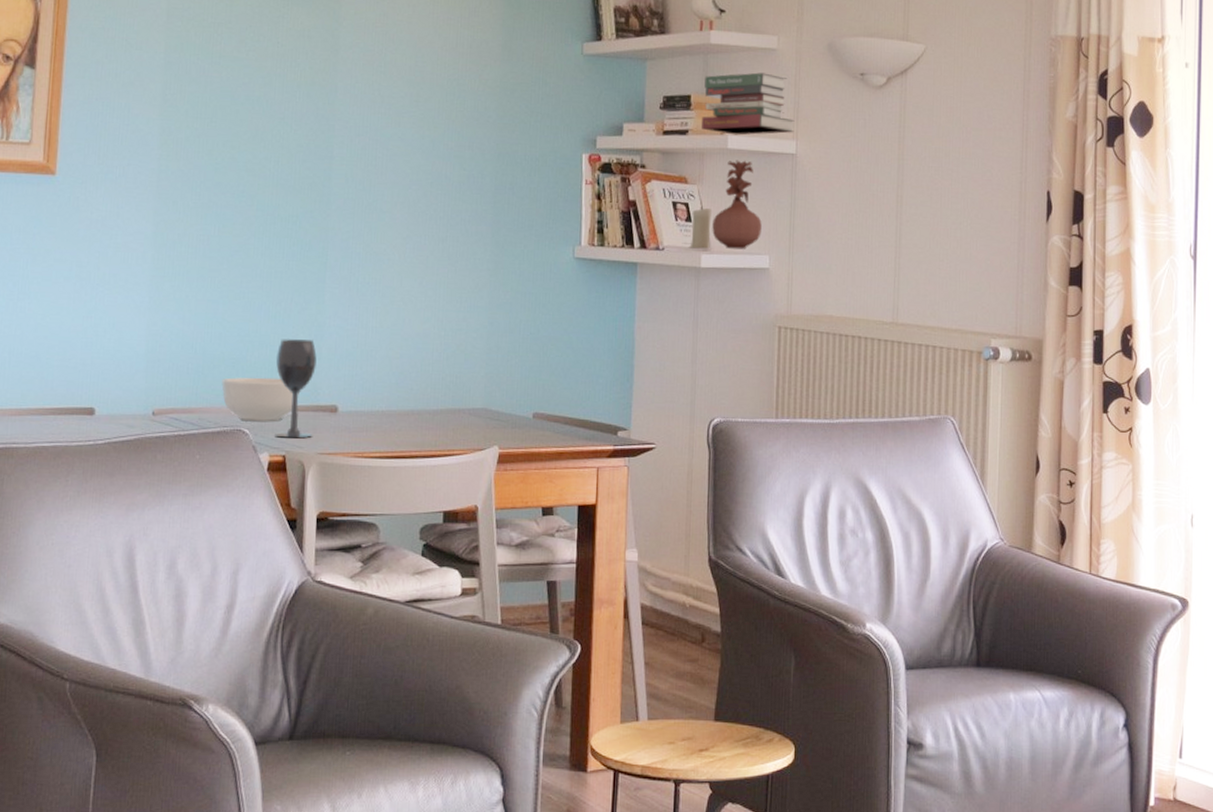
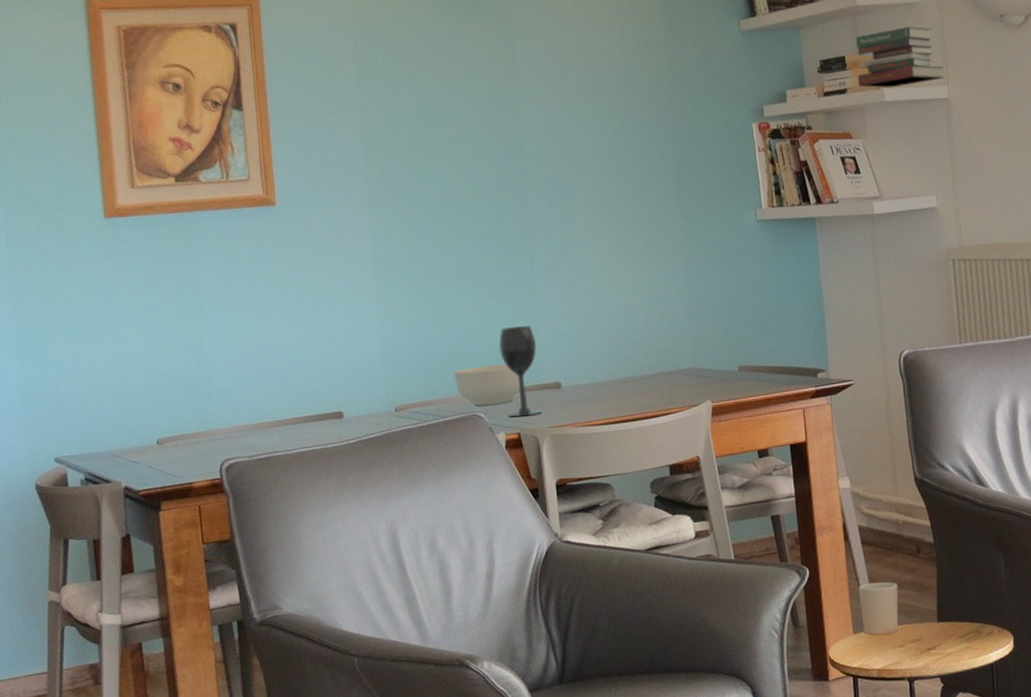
mug: none [631,668,676,729] -> present [859,582,899,636]
candle: present [688,207,712,249] -> none [860,158,881,198]
vase: present [712,160,762,250] -> none [879,110,926,194]

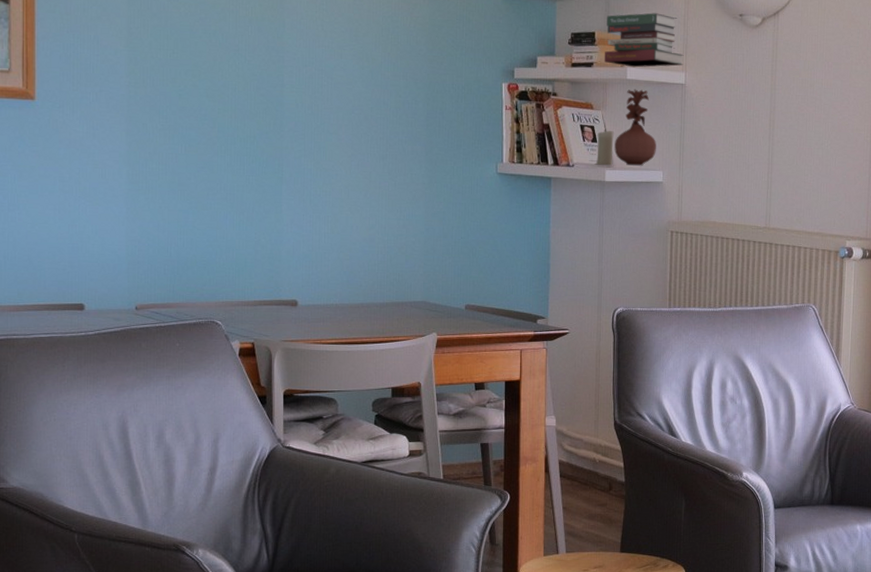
bowl: present [453,364,525,407] -> none [195,276,264,315]
wine glass: present [498,326,541,418] -> none [241,244,277,328]
mug: present [859,582,899,636] -> none [553,512,588,560]
candle: none [860,158,881,198] -> present [594,130,614,166]
vase: none [879,110,926,194] -> present [614,89,656,166]

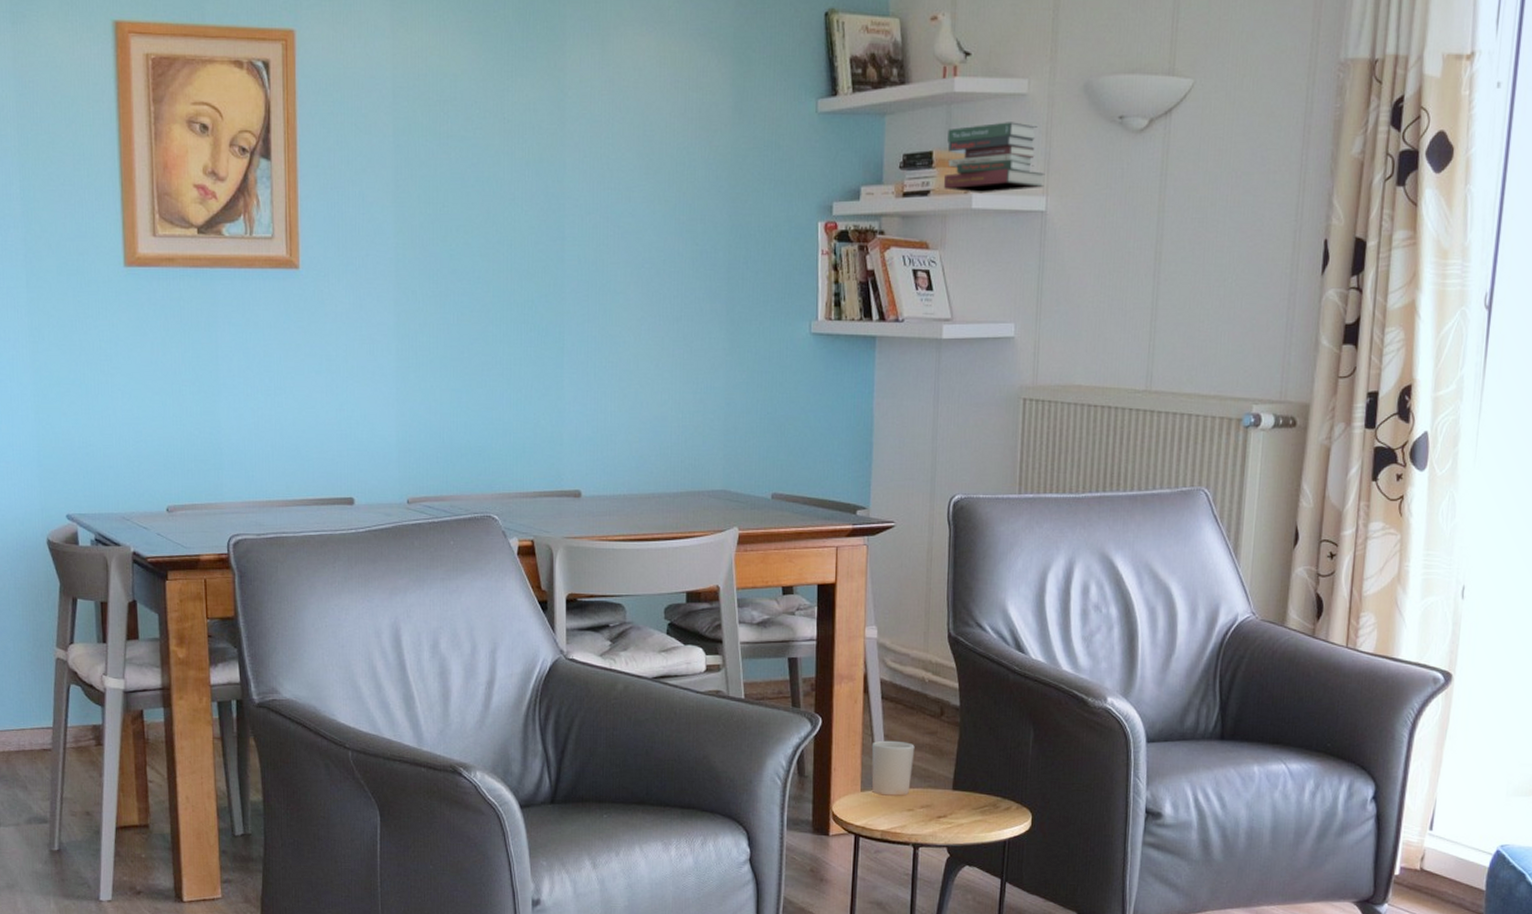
mug: none [553,512,588,560] -> present [871,740,915,797]
candle: present [594,130,614,166] -> none [929,274,954,319]
vase: present [614,89,656,166] -> none [954,221,1008,318]

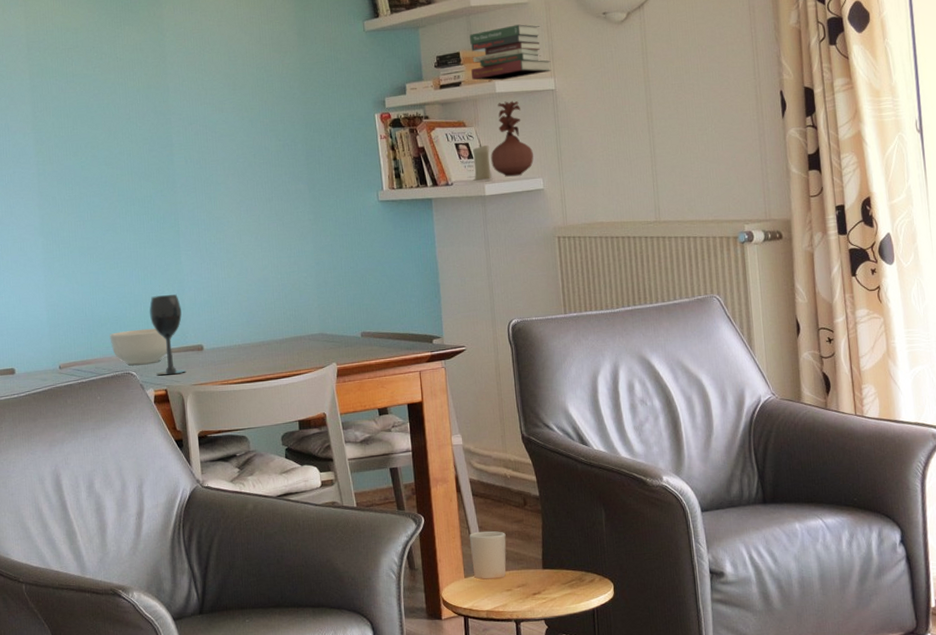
bowl: none [470,464,544,508] -> present [109,328,172,366]
wine glass: none [519,426,558,523] -> present [149,294,186,376]
candle: none [929,274,954,319] -> present [472,144,492,181]
vase: none [954,221,1008,318] -> present [491,100,534,177]

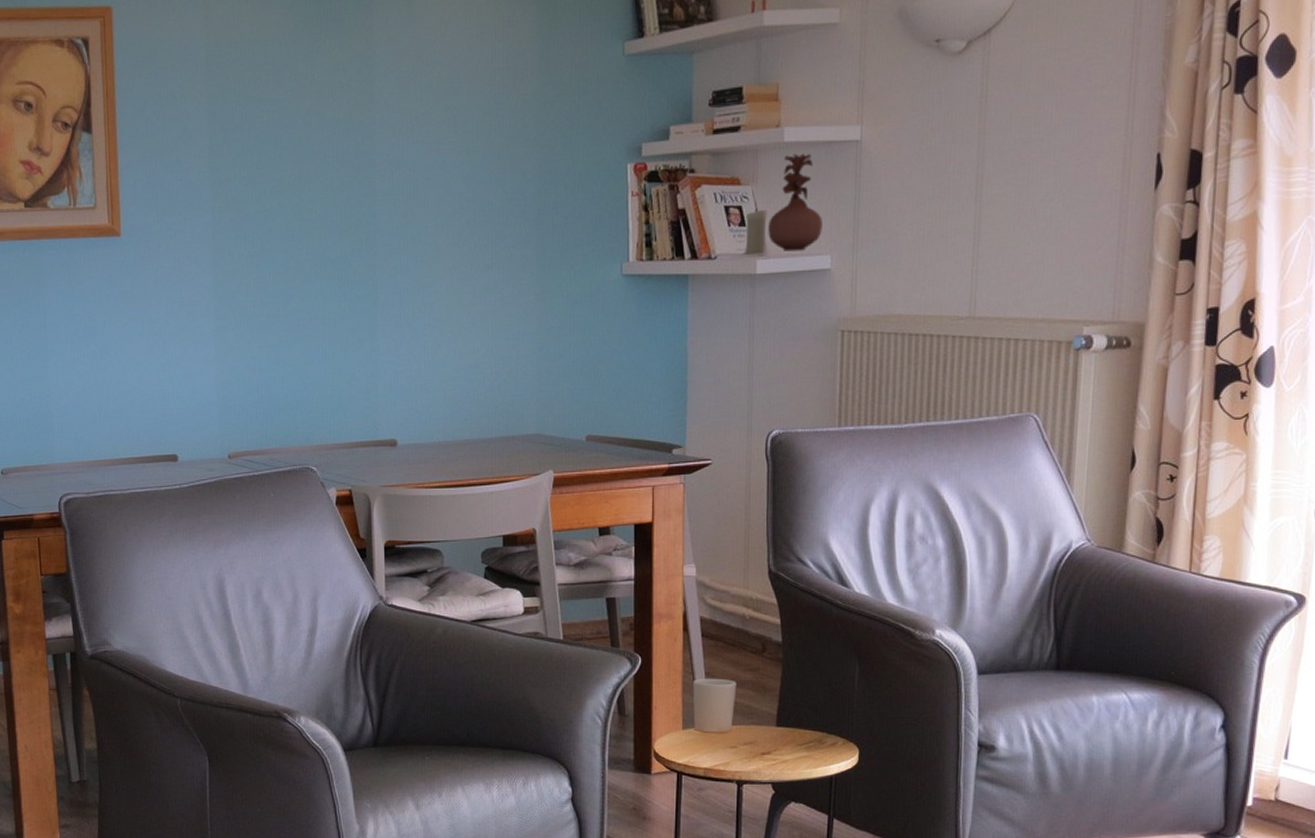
bowl: present [109,328,172,366] -> none [288,416,360,460]
wine glass: present [149,294,186,376] -> none [335,378,375,473]
books: present [469,24,552,81] -> none [755,52,859,127]

